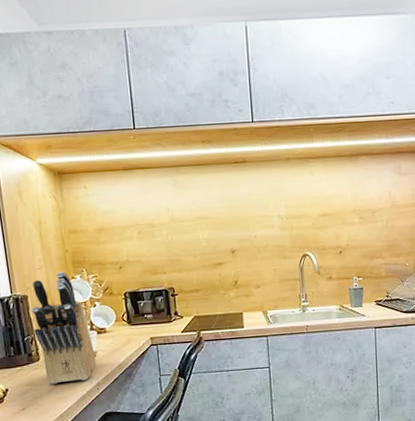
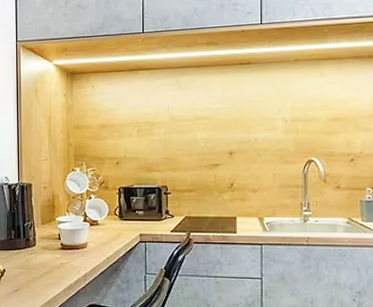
knife block: present [31,271,97,384] -> none [34,163,86,270]

